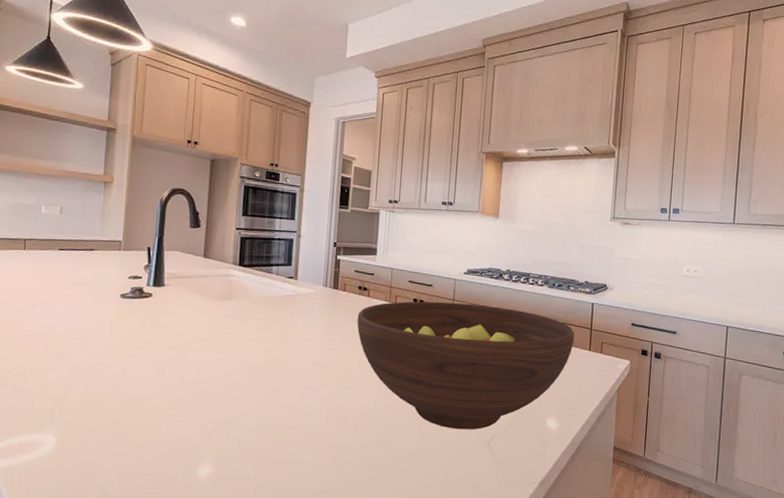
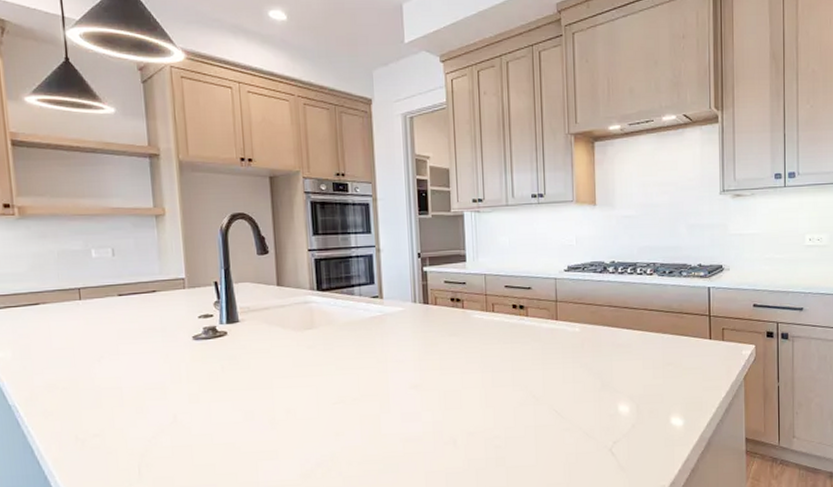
fruit bowl: present [357,301,575,430] -> none [453,303,693,439]

